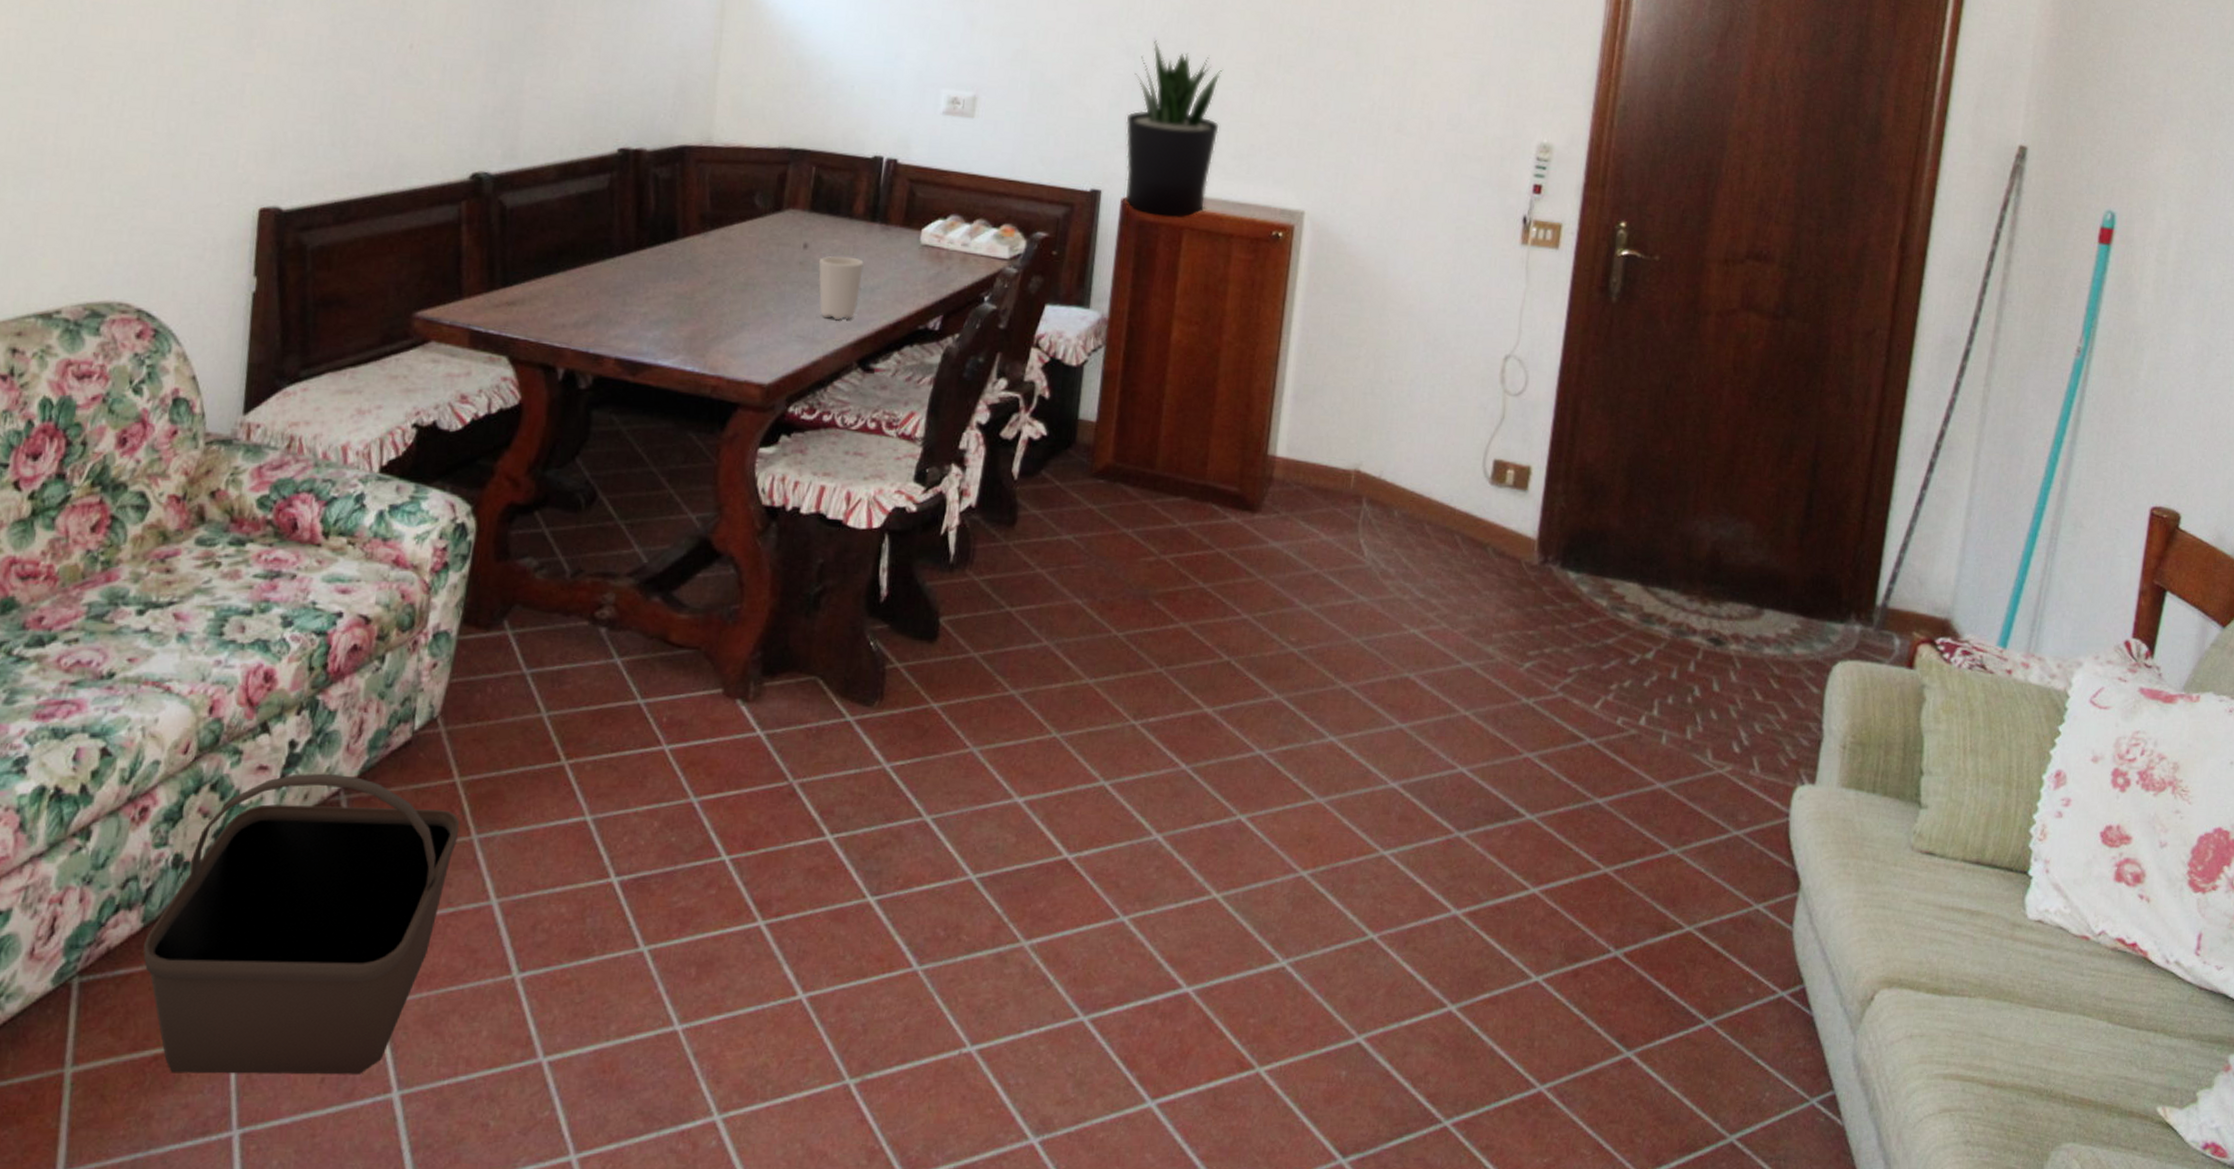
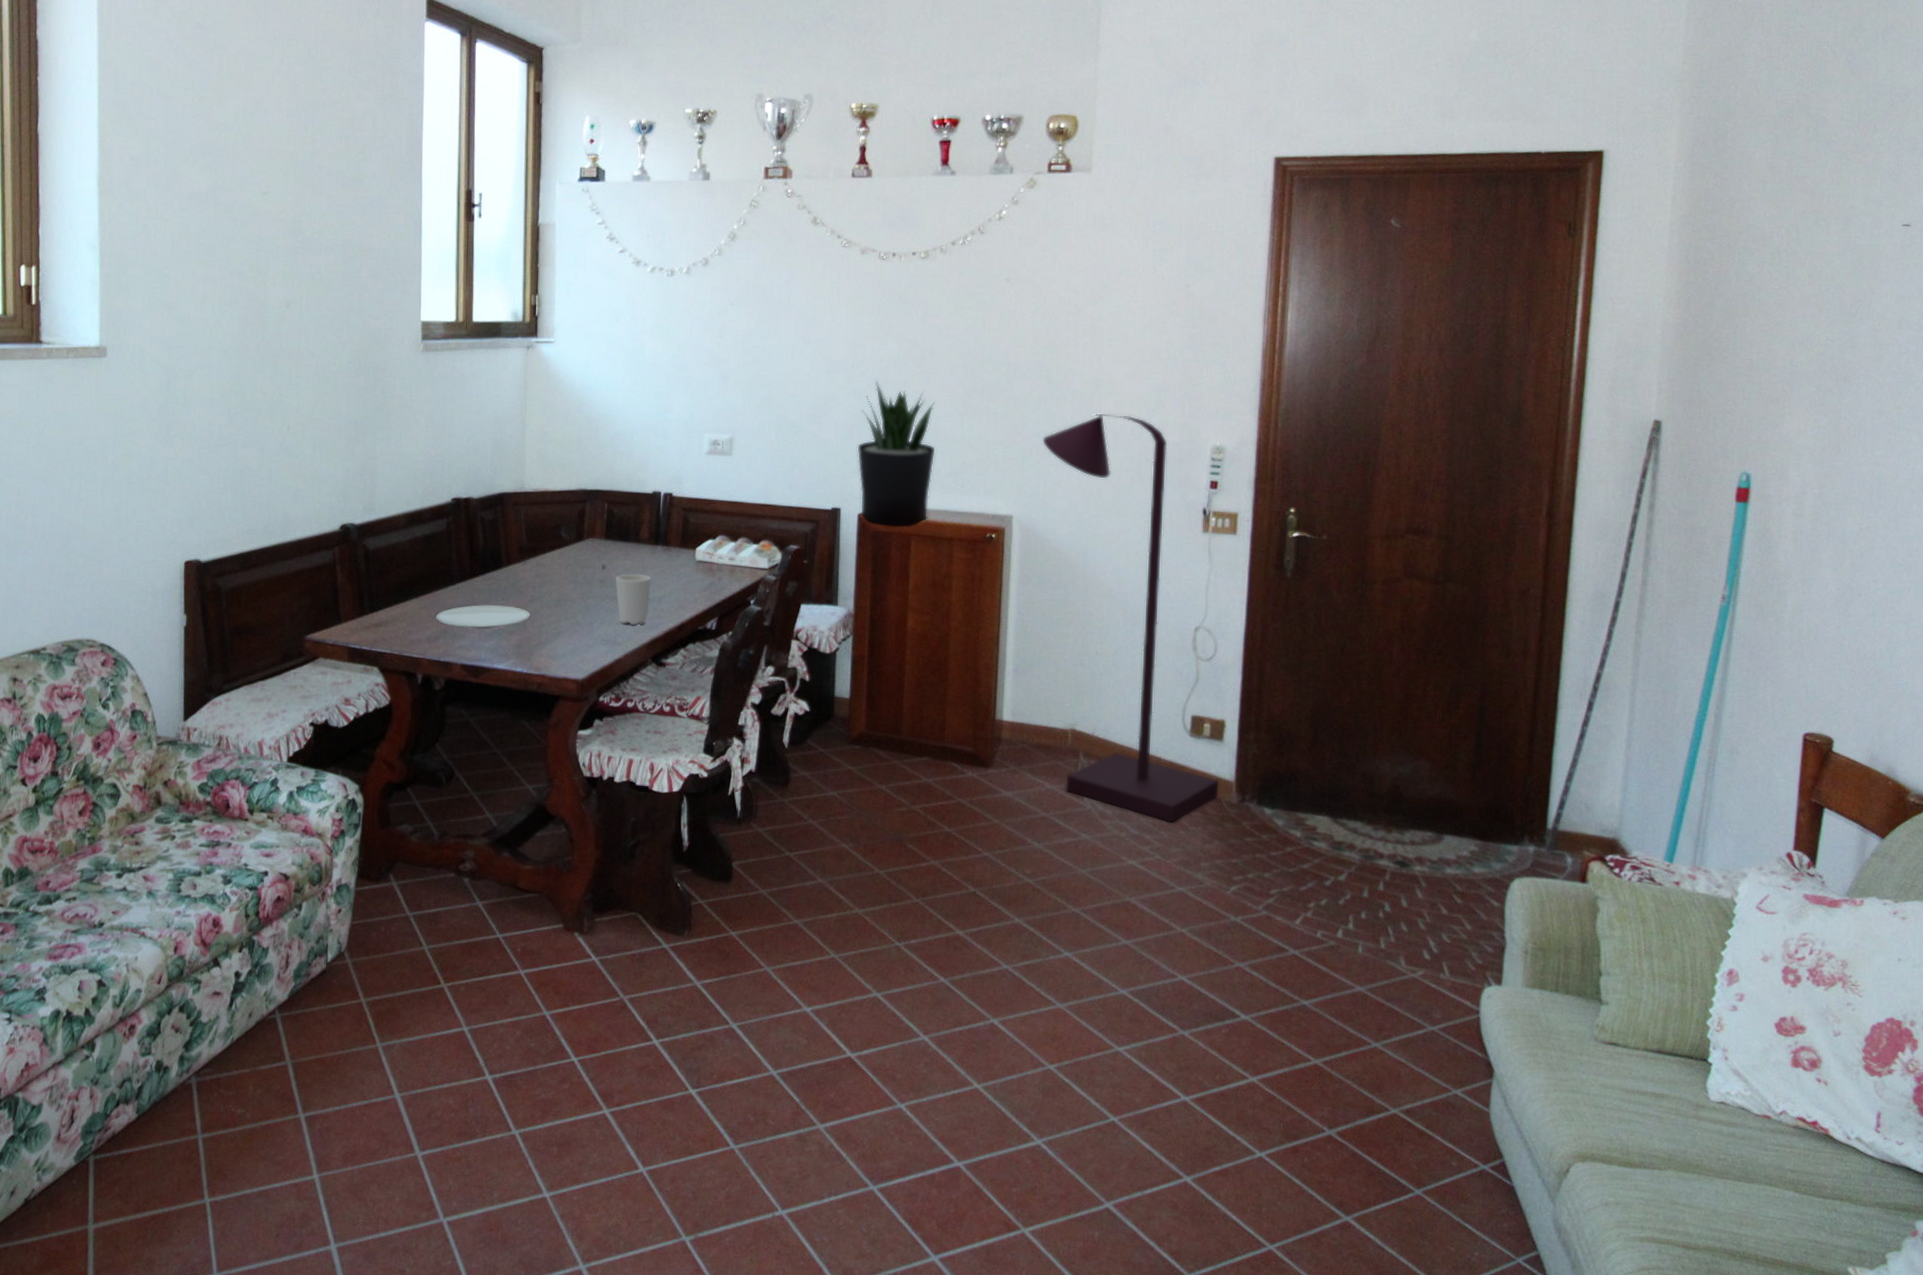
basket: present [142,773,460,1074] -> none [138,997,367,1231]
plate: none [587,284,709,316] -> present [436,605,530,629]
floor lamp: none [1344,97,1519,587] -> present [1042,414,1219,824]

